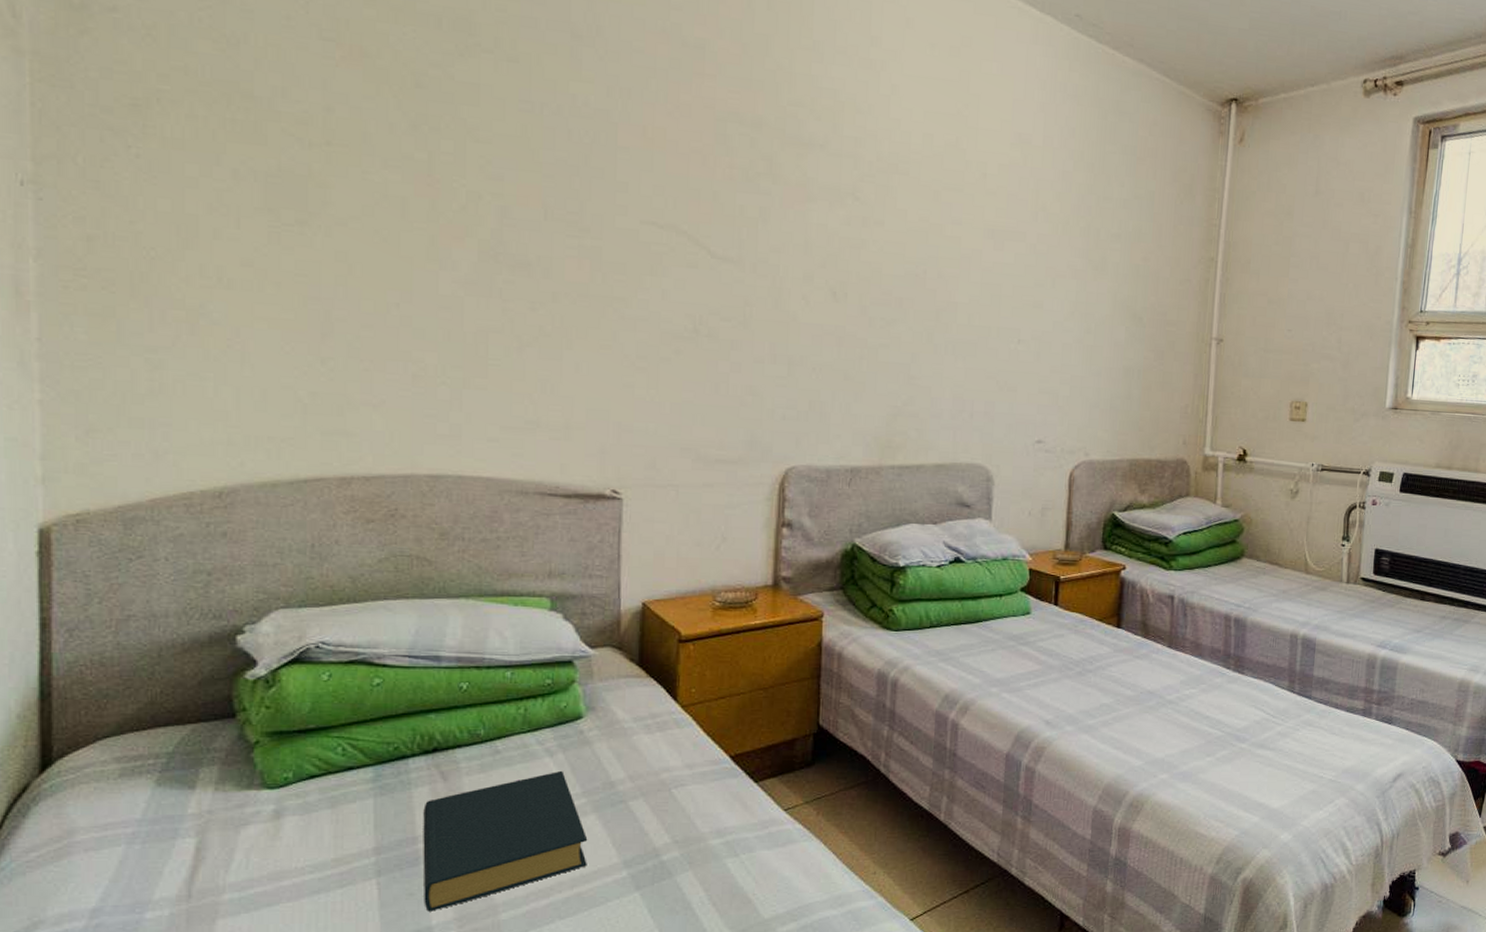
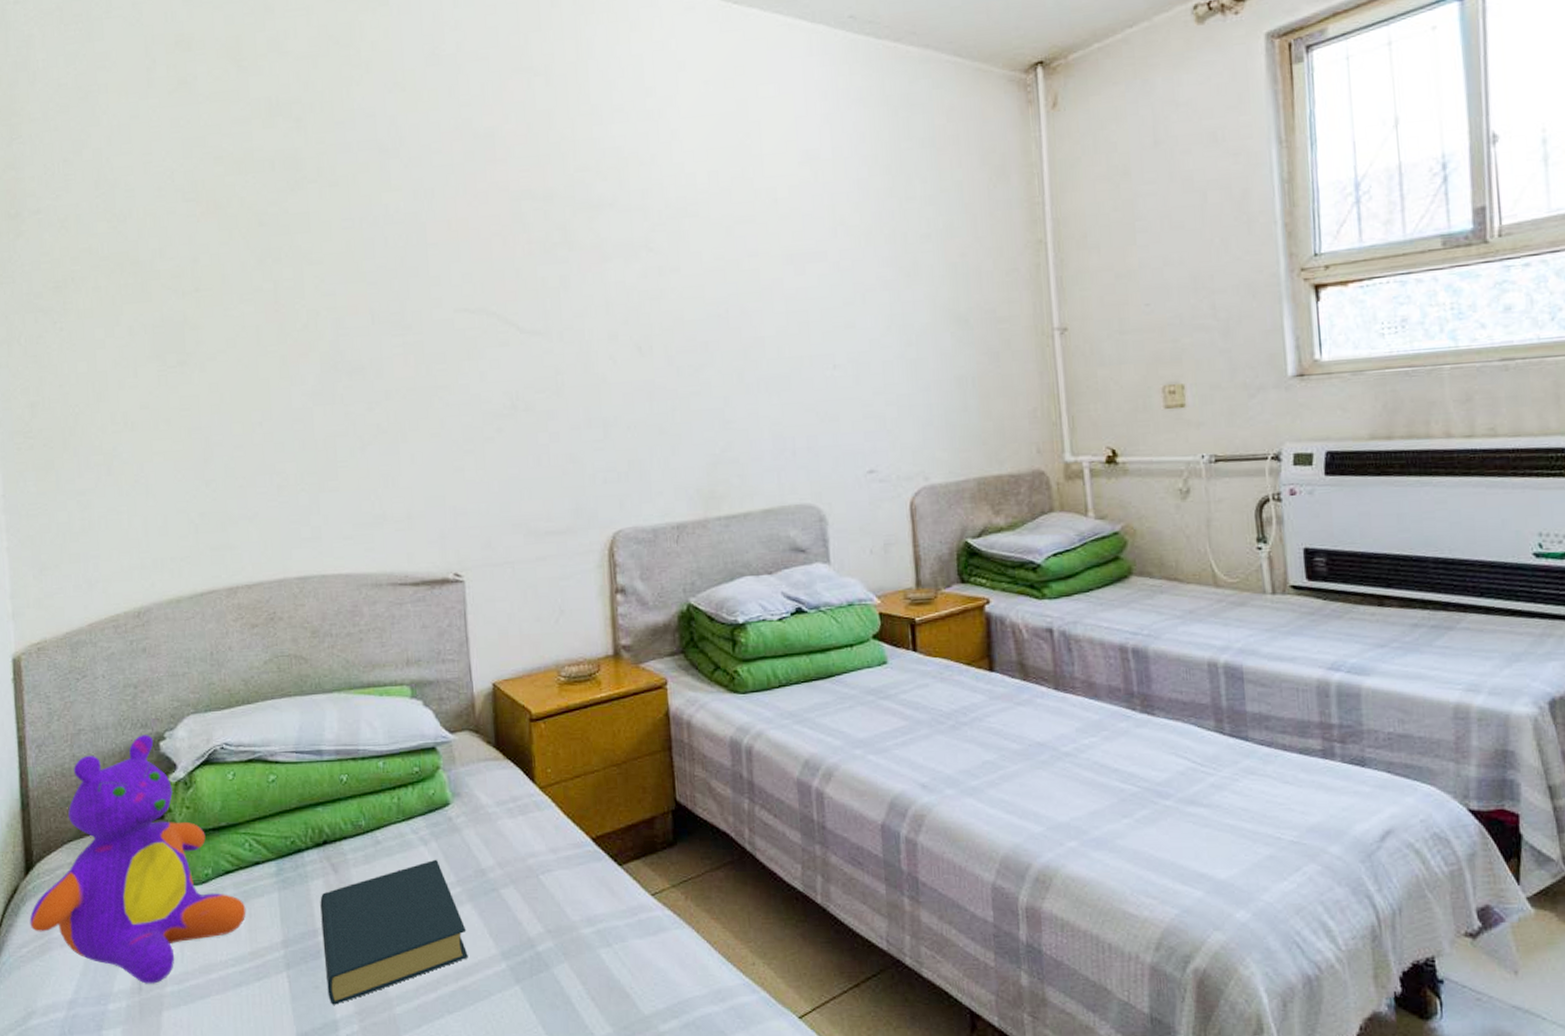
stuffed bear: none [42,627,333,891] -> present [29,735,246,984]

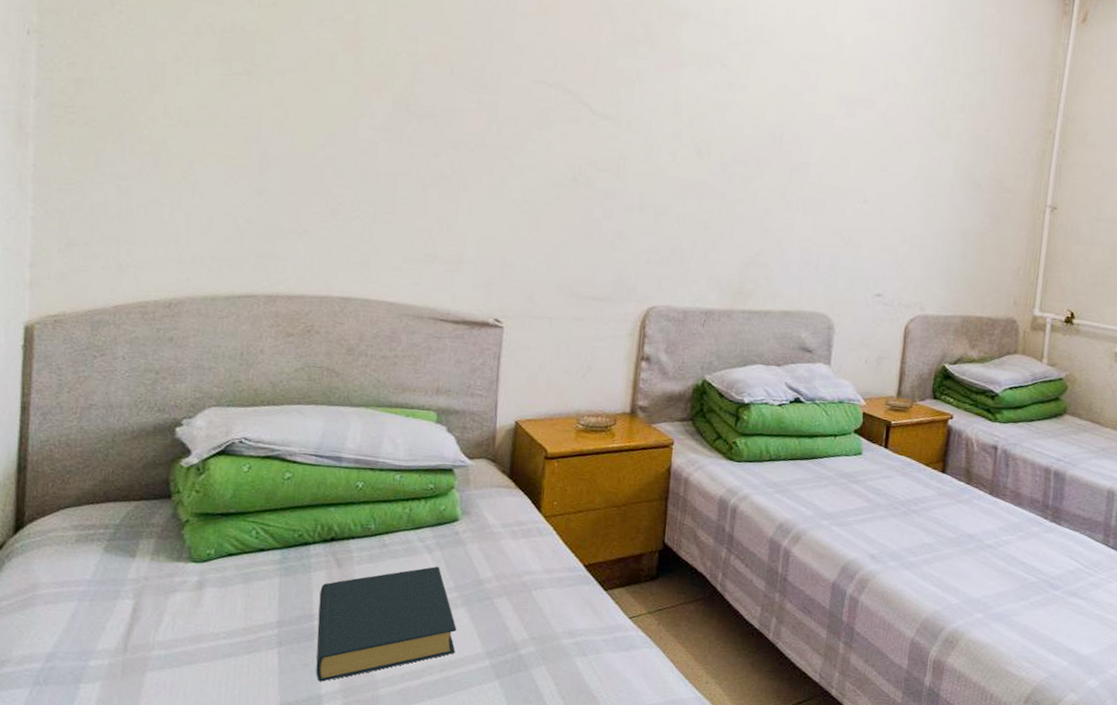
stuffed bear: present [29,735,246,984] -> none [13,418,245,647]

